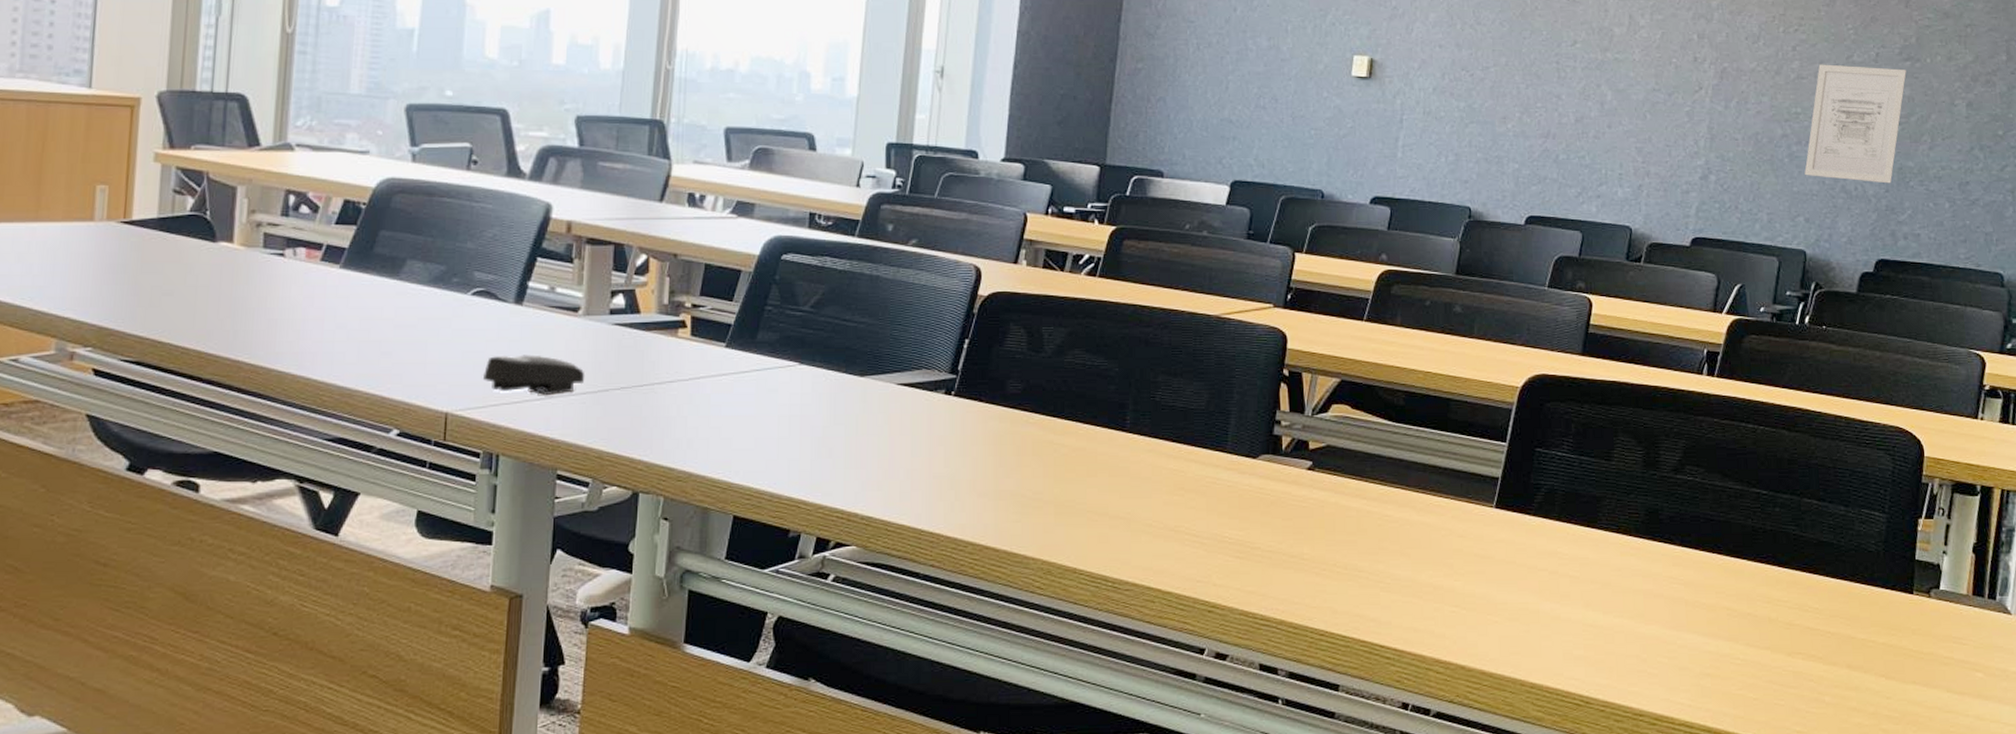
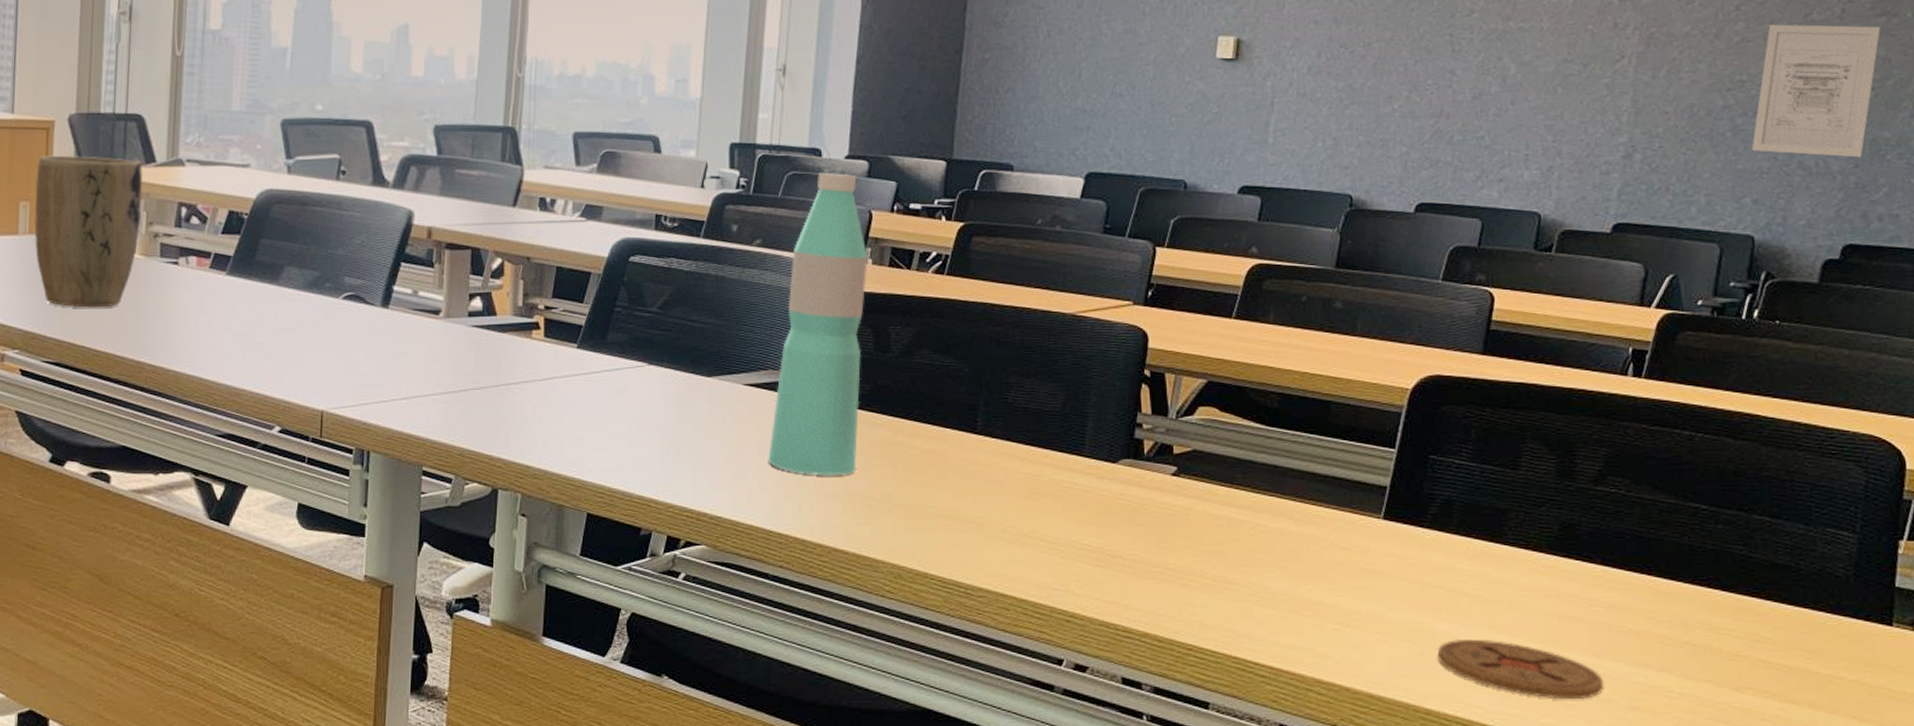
plant pot: none [113,135,245,302] -> present [34,155,143,308]
stapler: present [482,355,585,395] -> none [353,356,447,394]
water bottle: none [920,174,1022,474] -> present [768,172,868,475]
coaster: none [1541,617,1682,670] -> present [1437,638,1604,700]

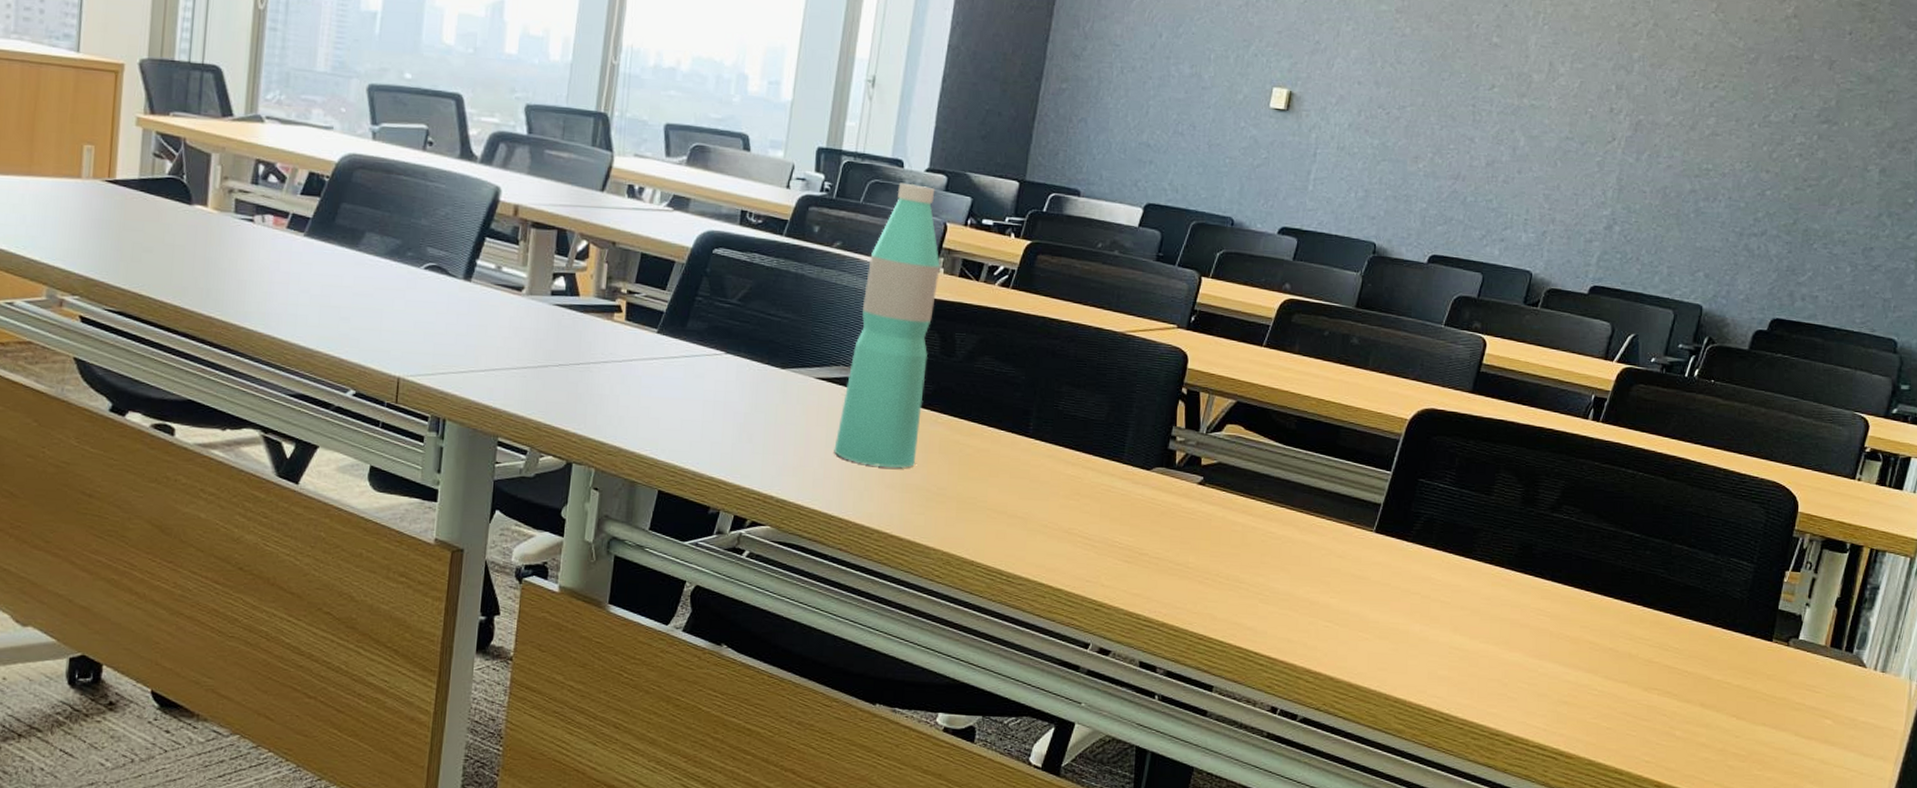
plant pot: present [34,155,143,308] -> none [98,99,219,260]
coaster: present [1437,638,1604,700] -> none [1408,638,1542,694]
wall art: present [1752,24,1881,158] -> none [1709,122,1822,245]

